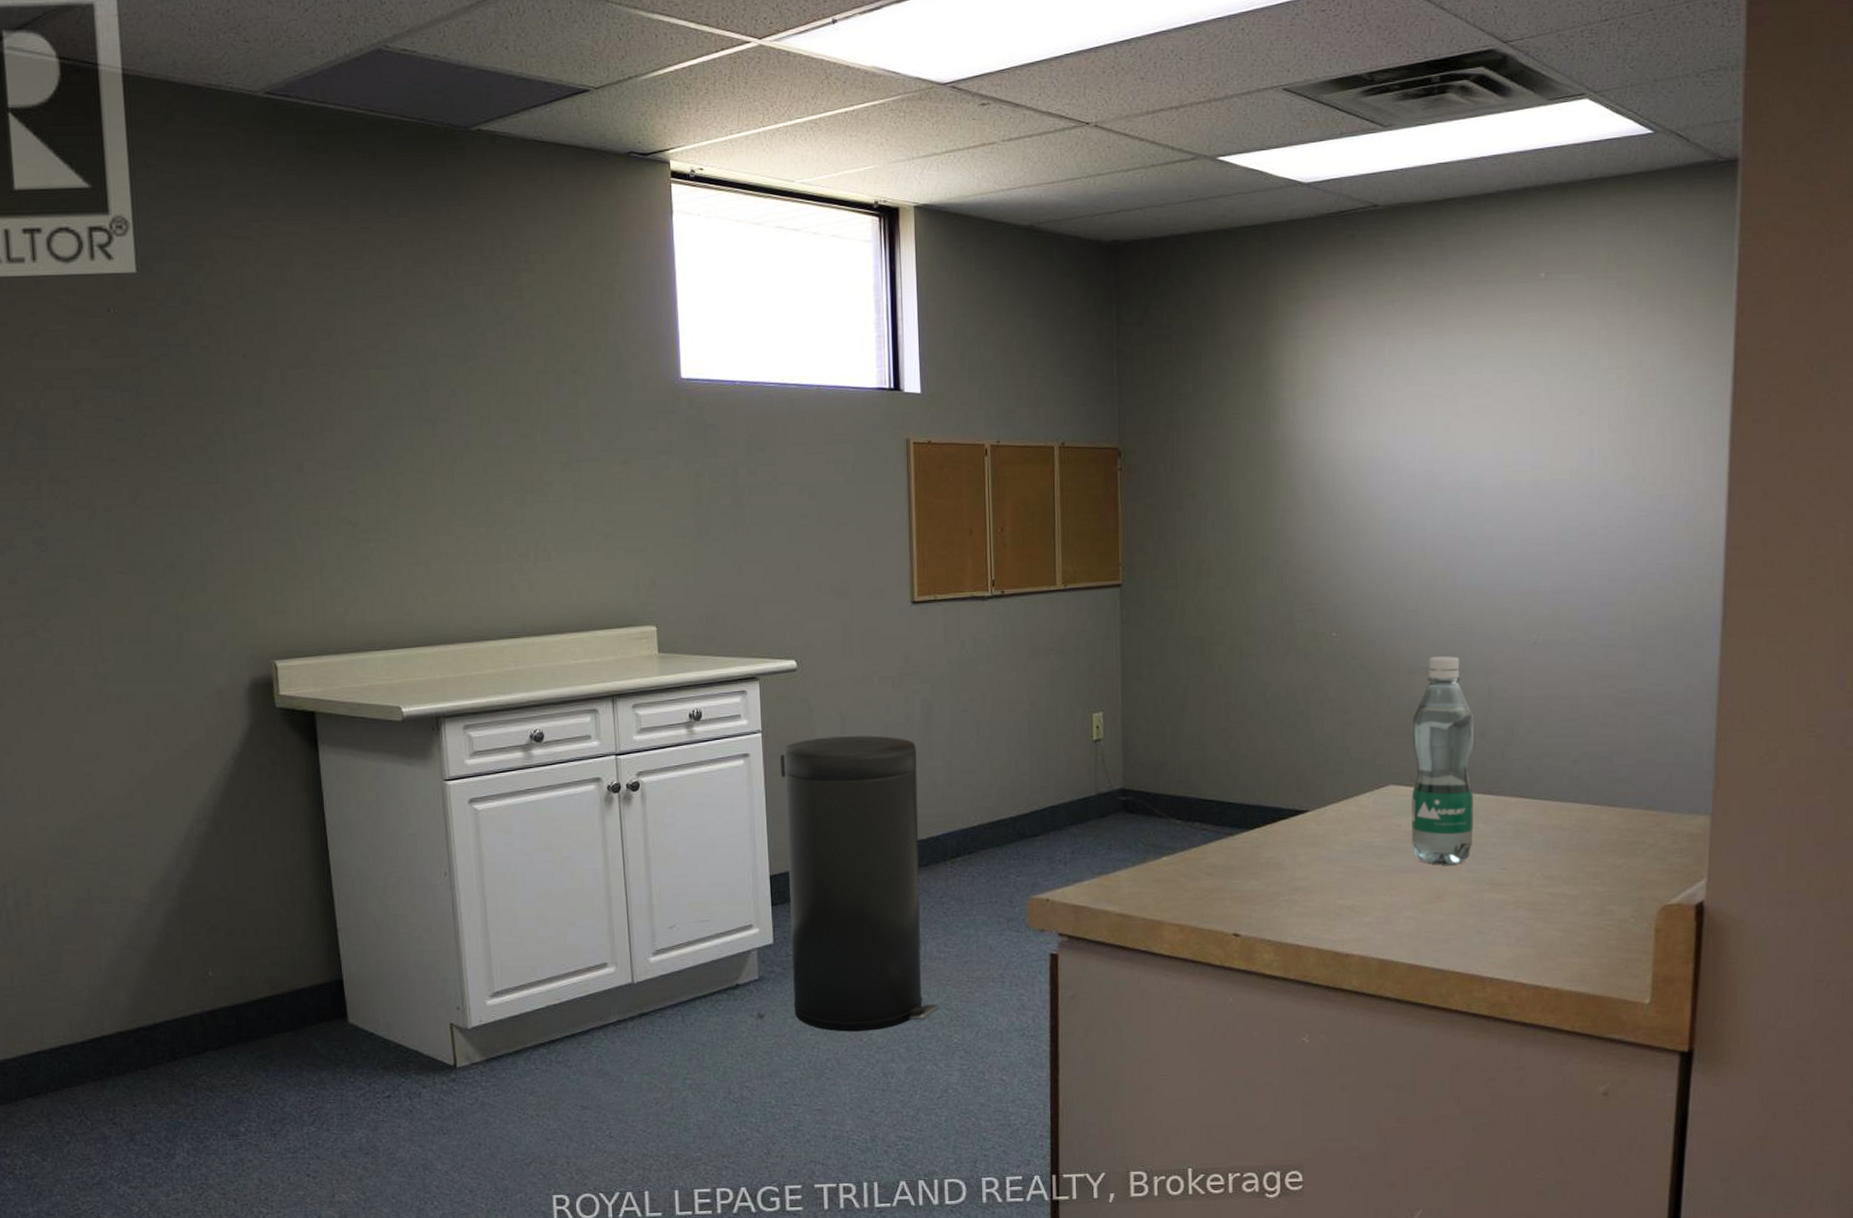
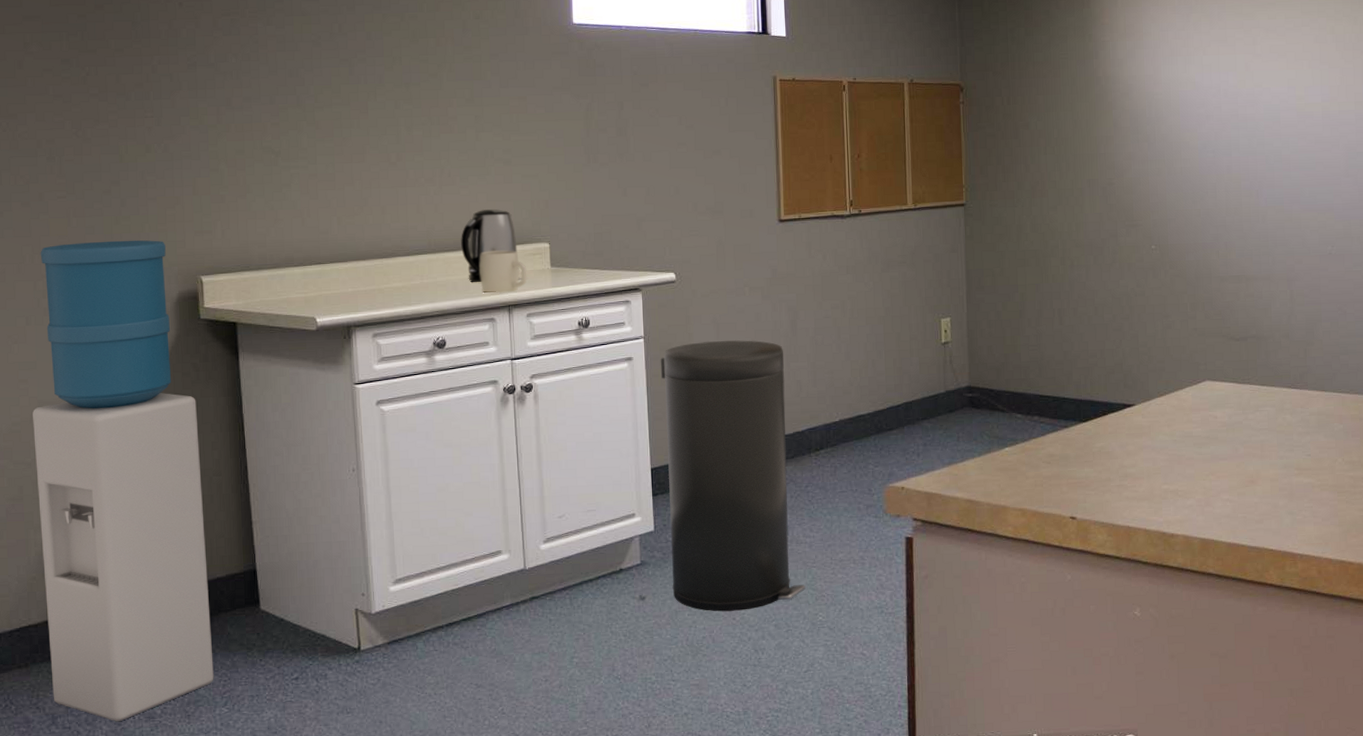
water cooler: none [98,620,301,1140] -> present [33,240,214,722]
kettle: none [559,587,621,669] -> present [461,208,518,282]
mug: none [579,634,633,682] -> present [479,250,527,293]
bottle: present [1411,656,1475,864] -> none [1224,266,1281,452]

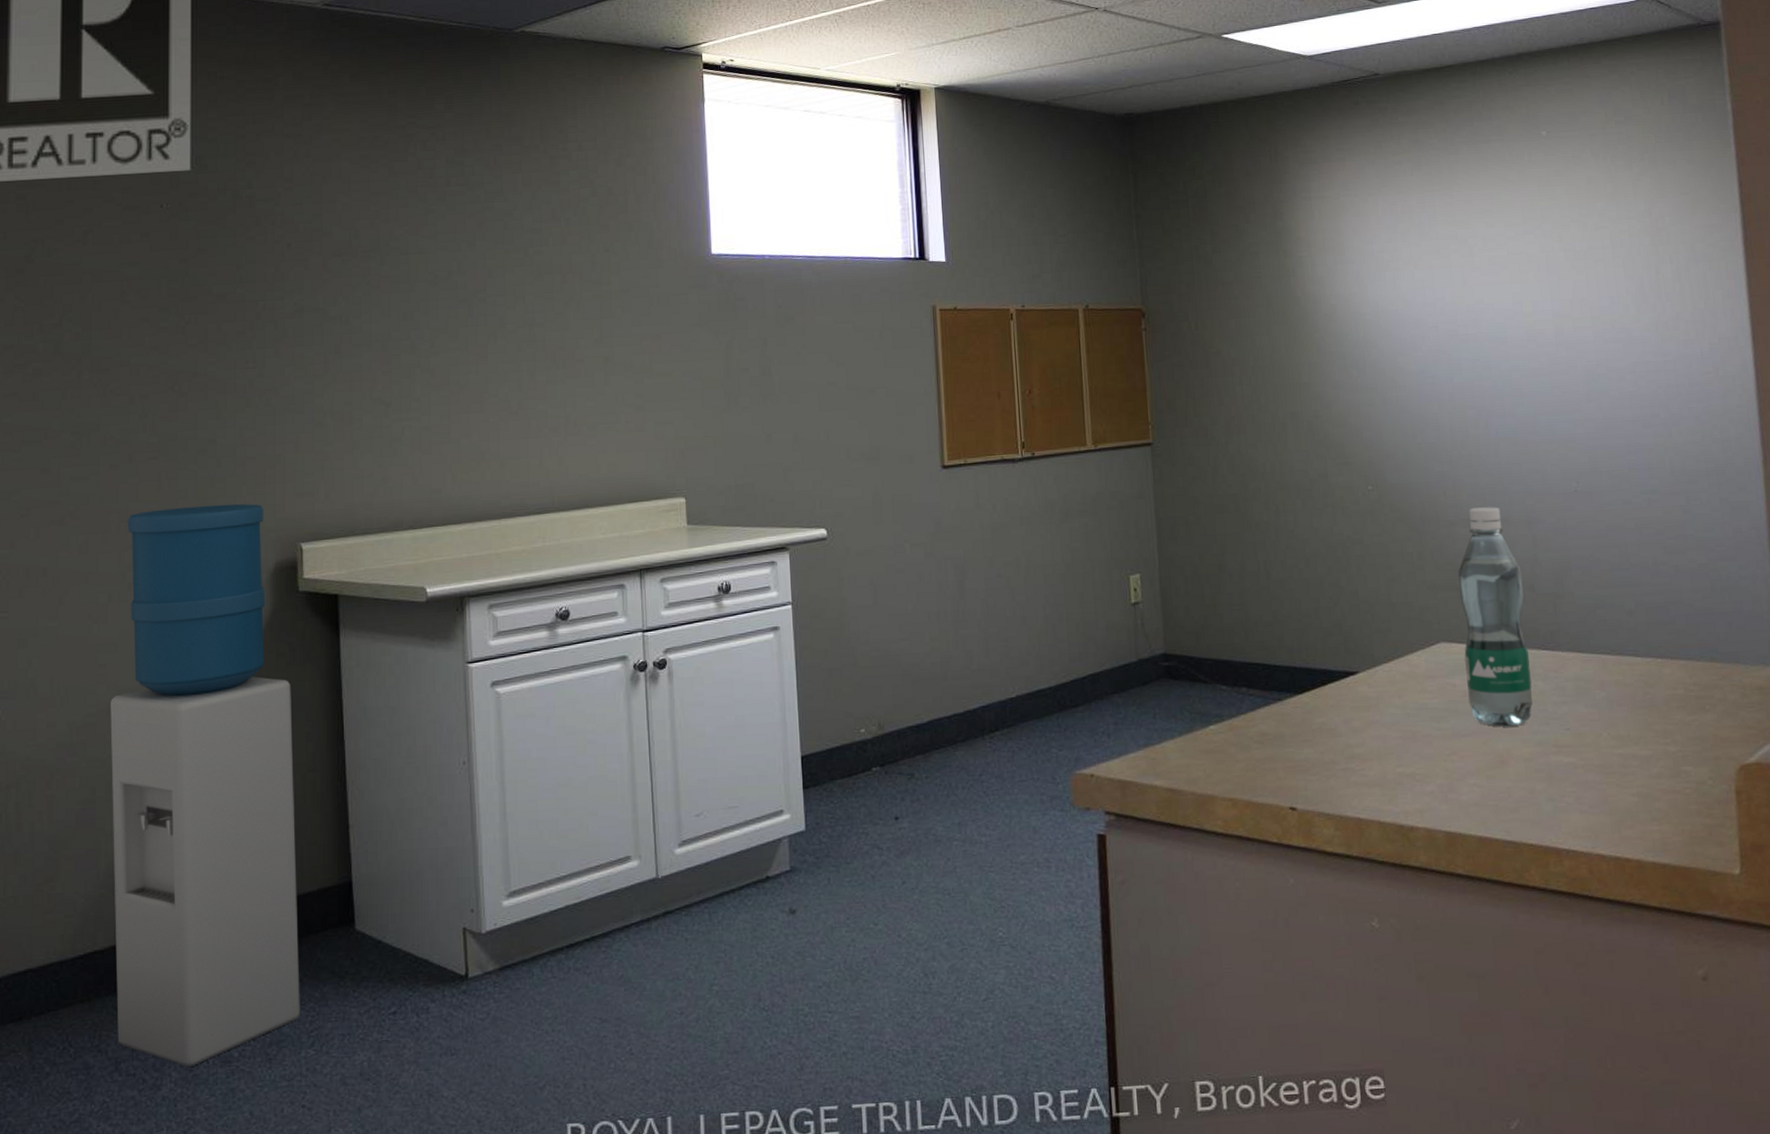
kettle: present [461,208,518,282] -> none [587,460,650,544]
mug: present [479,250,527,293] -> none [608,506,661,556]
pedal bin: present [660,340,806,612] -> none [810,604,982,927]
bottle: none [1224,266,1281,452] -> present [1458,507,1533,726]

